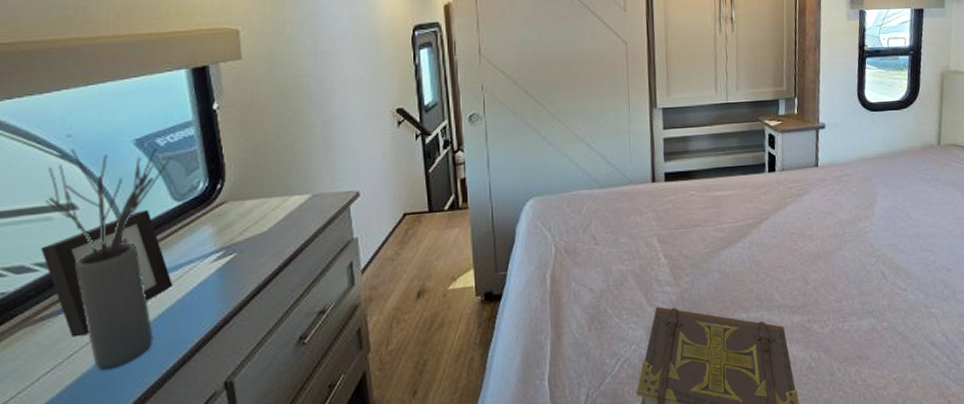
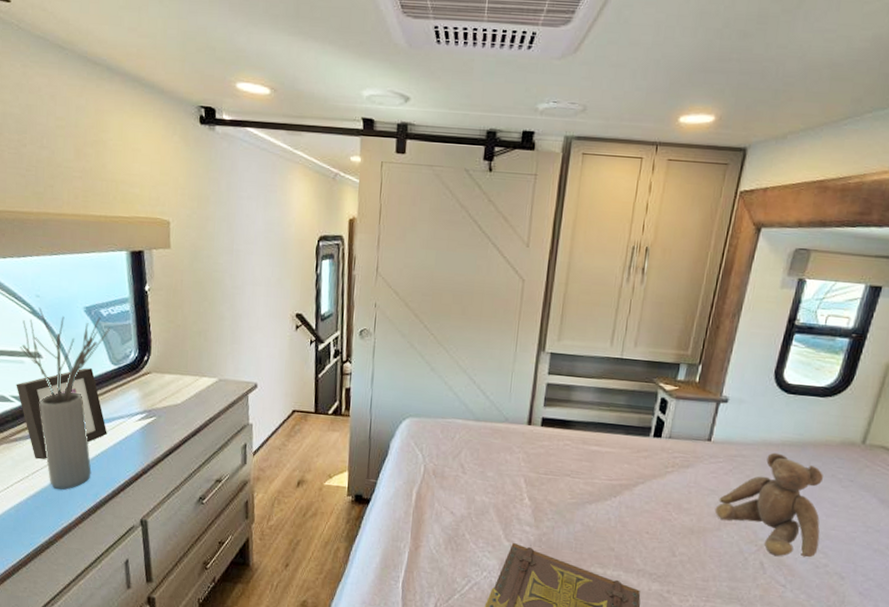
teddy bear: none [834,166,925,263] -> present [714,452,823,558]

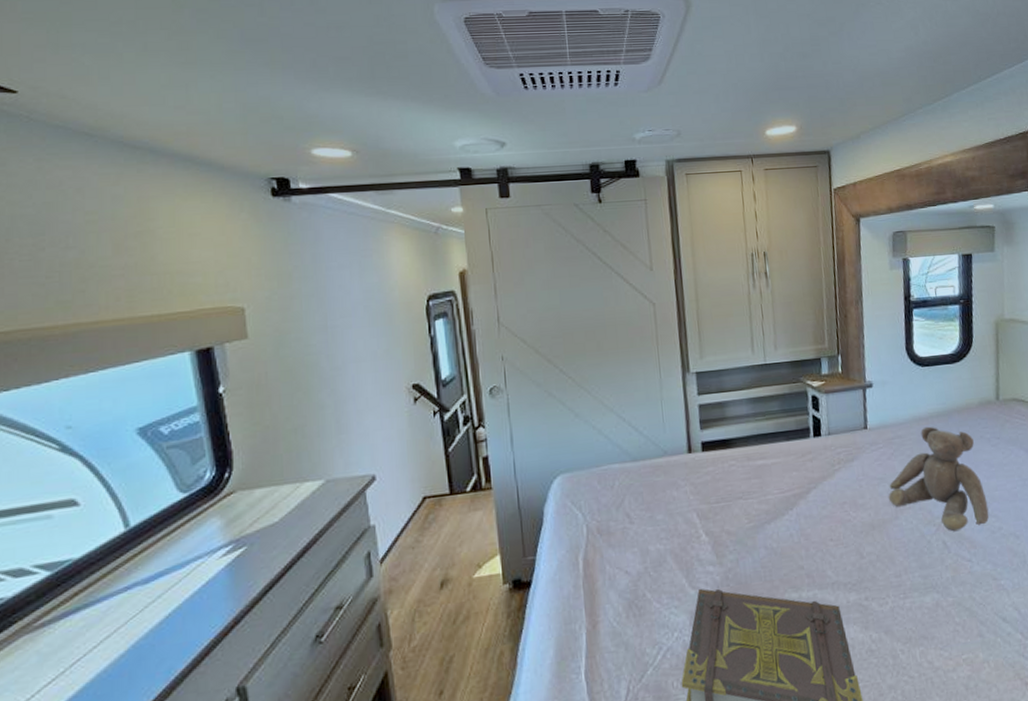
picture frame: present [16,368,107,460] -> none [40,504,180,645]
vase: present [19,307,111,490] -> none [44,436,176,679]

